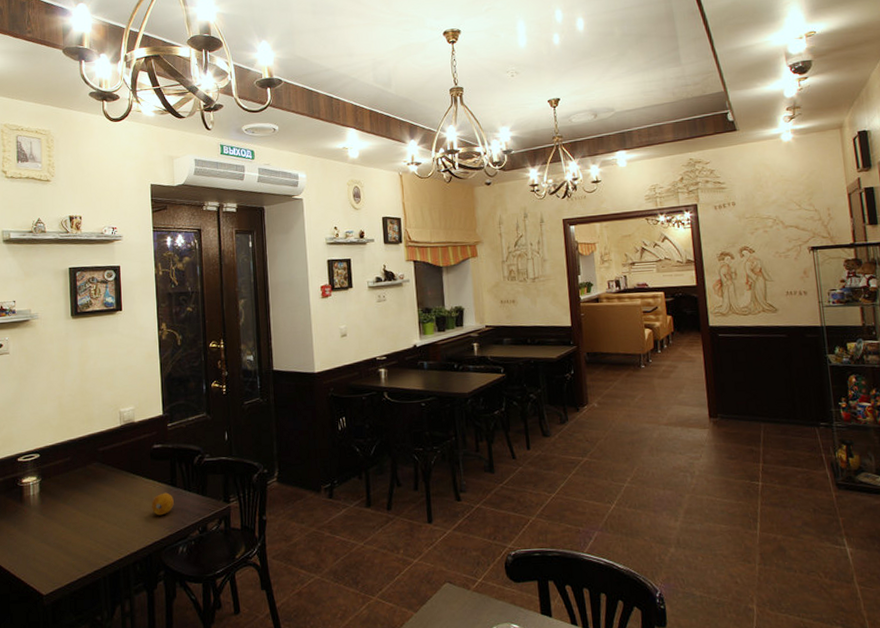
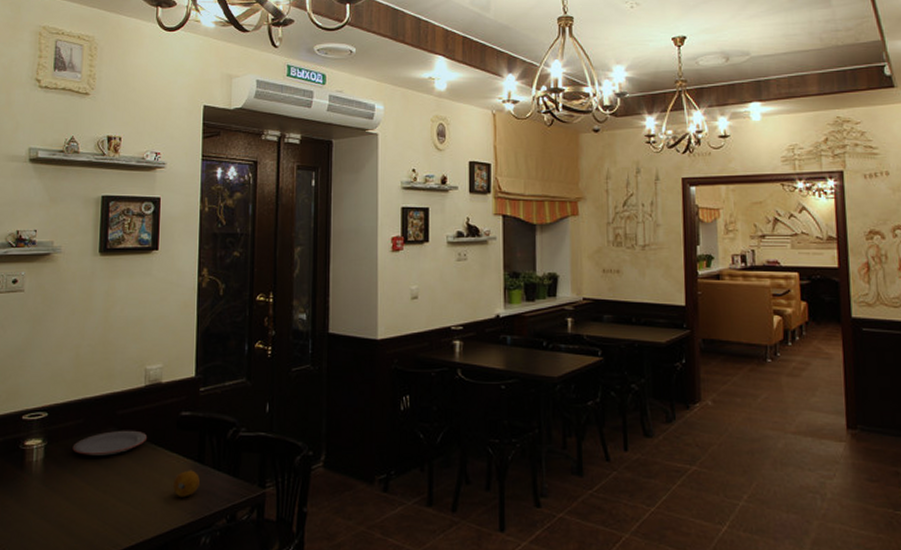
plate: none [63,463,127,487] -> present [72,430,148,456]

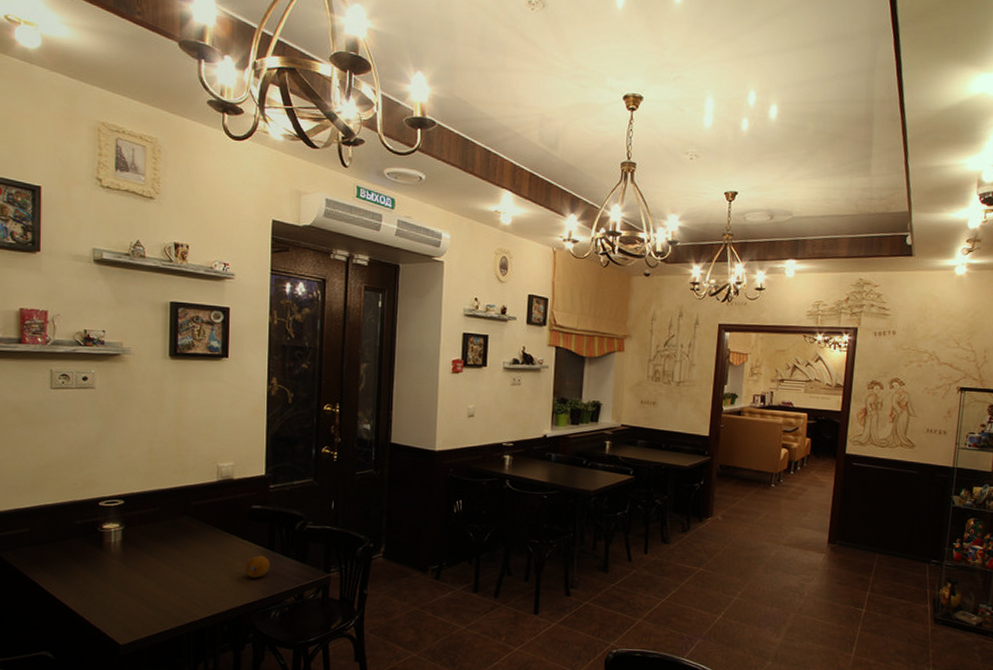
plate: present [72,430,148,456] -> none [149,518,221,540]

